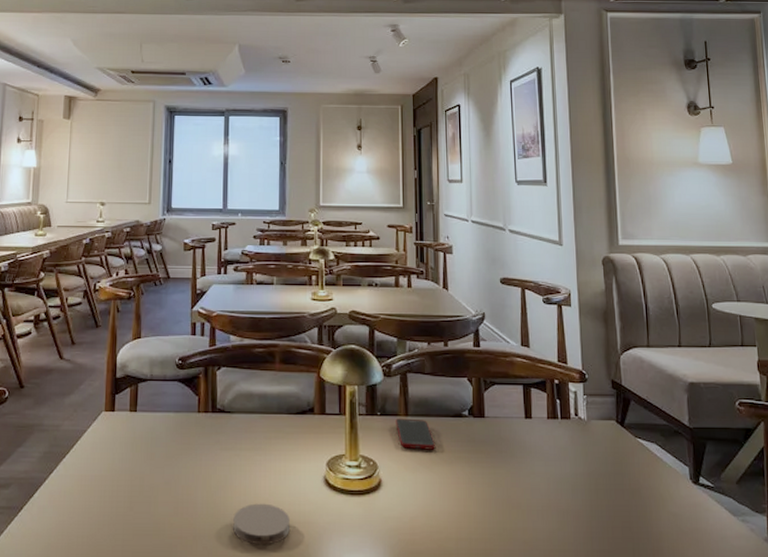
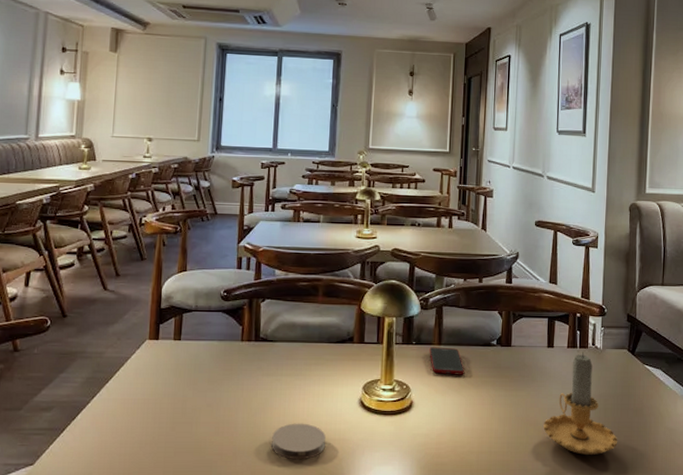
candle: none [528,424,614,544] -> present [543,352,617,455]

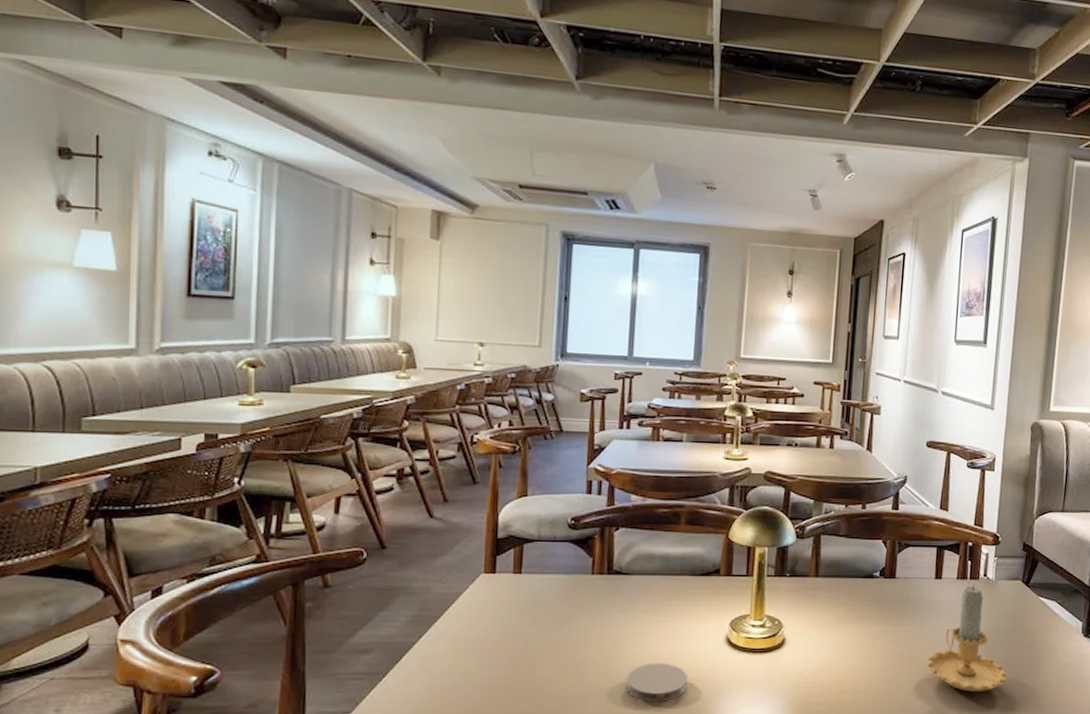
cell phone: present [429,347,464,375] -> none [804,579,843,609]

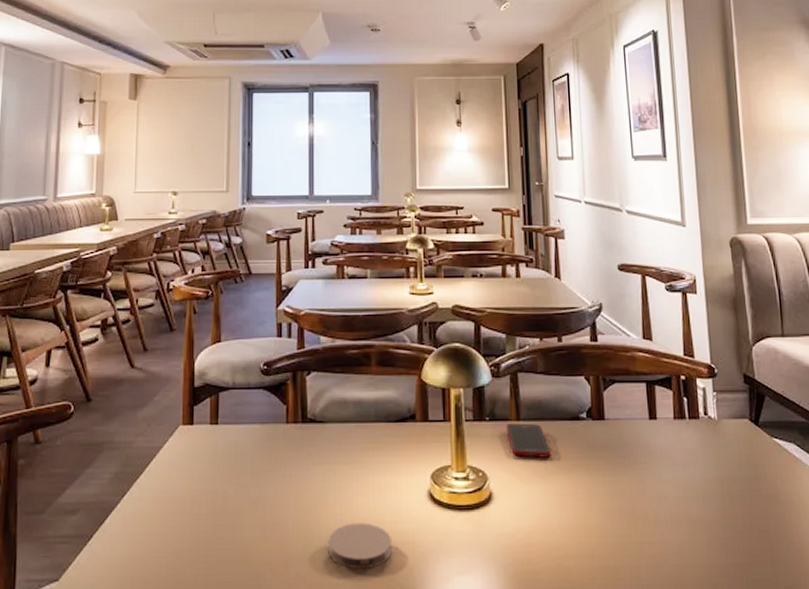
cell phone: none [804,579,843,609] -> present [506,423,551,458]
candle: present [927,584,1006,692] -> none [655,424,751,557]

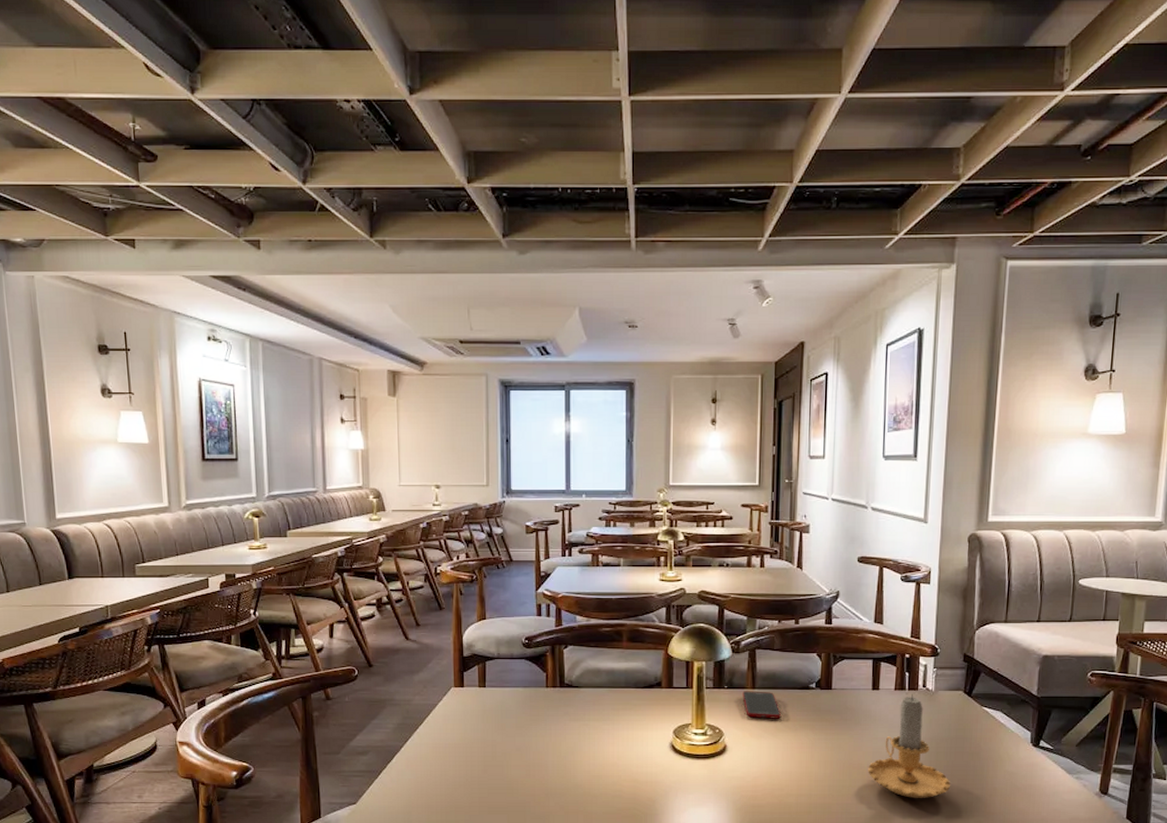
coaster: present [328,522,391,570] -> none [583,766,637,801]
candle: none [655,424,751,557] -> present [868,694,950,798]

